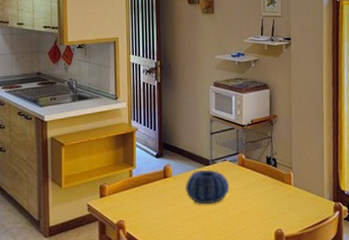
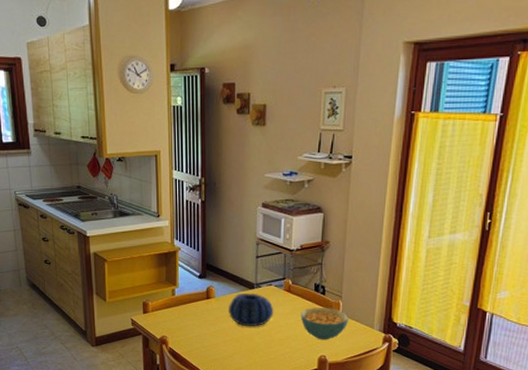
cereal bowl: none [255,180,301,213] -> present [300,308,349,340]

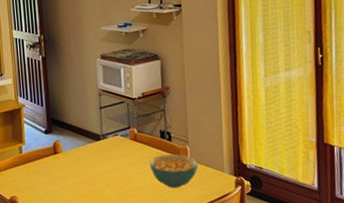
decorative bowl: present [228,293,274,327] -> none [76,145,123,181]

